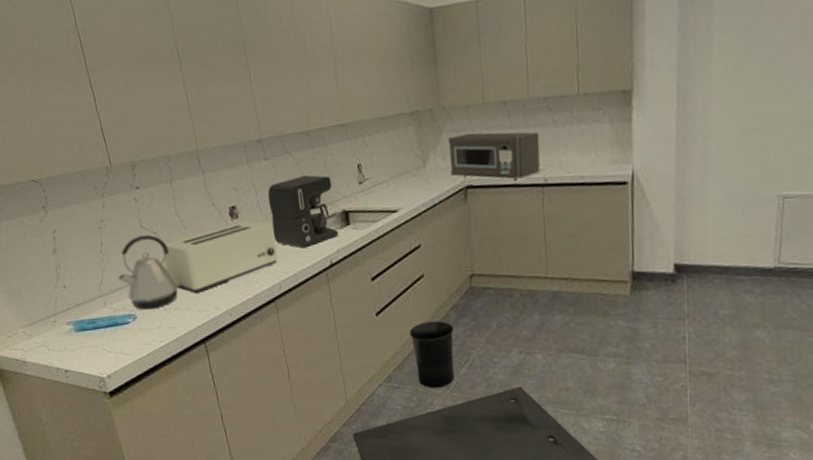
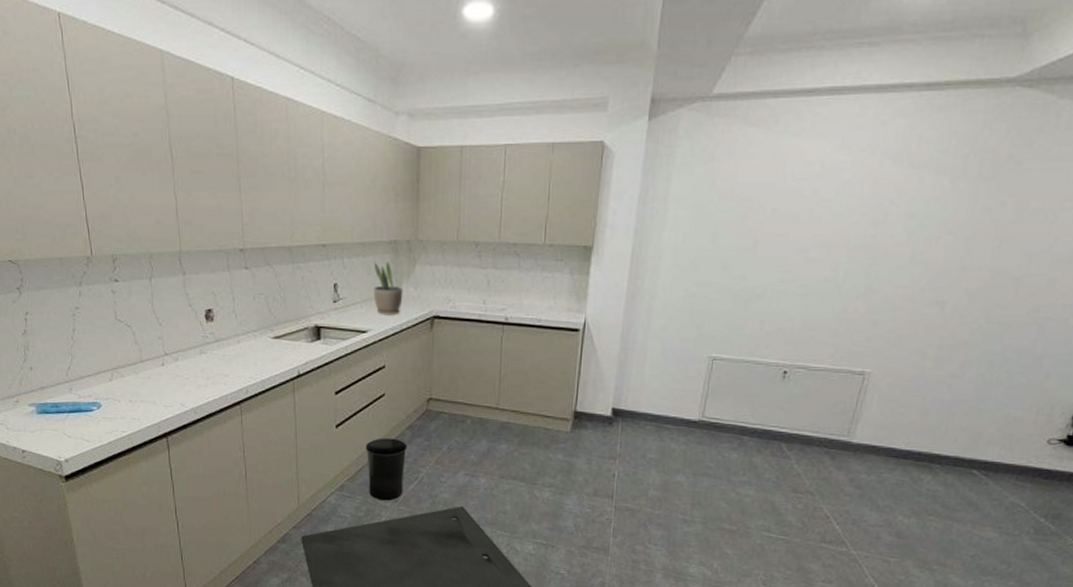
kettle: present [117,234,181,310] -> none [86,326,149,400]
toaster: present [161,220,279,293] -> none [134,324,249,388]
coffee maker: present [267,175,339,248] -> none [244,288,309,357]
potted plant: none [396,134,432,192] -> present [373,262,403,316]
microwave: present [447,132,540,182] -> none [420,267,505,318]

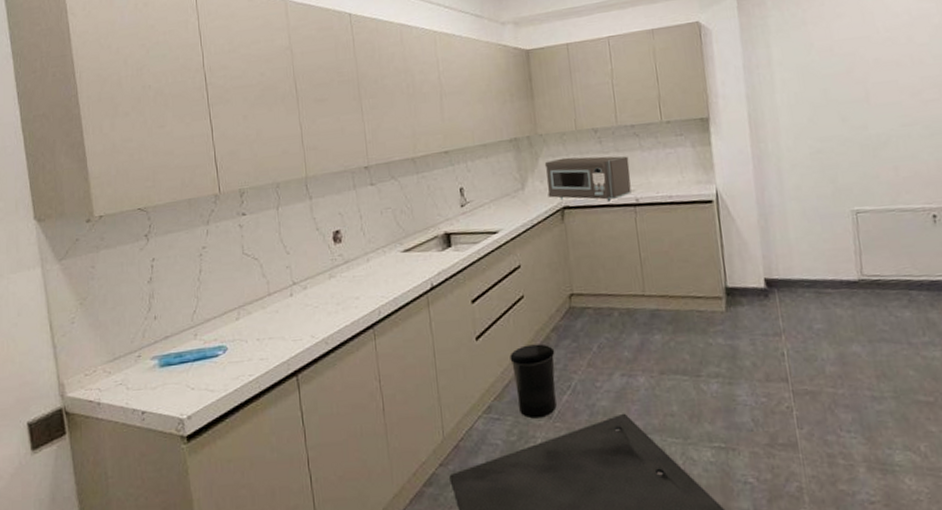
potted plant: present [373,262,403,316] -> none [497,159,531,213]
microwave: none [420,267,505,318] -> present [544,156,632,203]

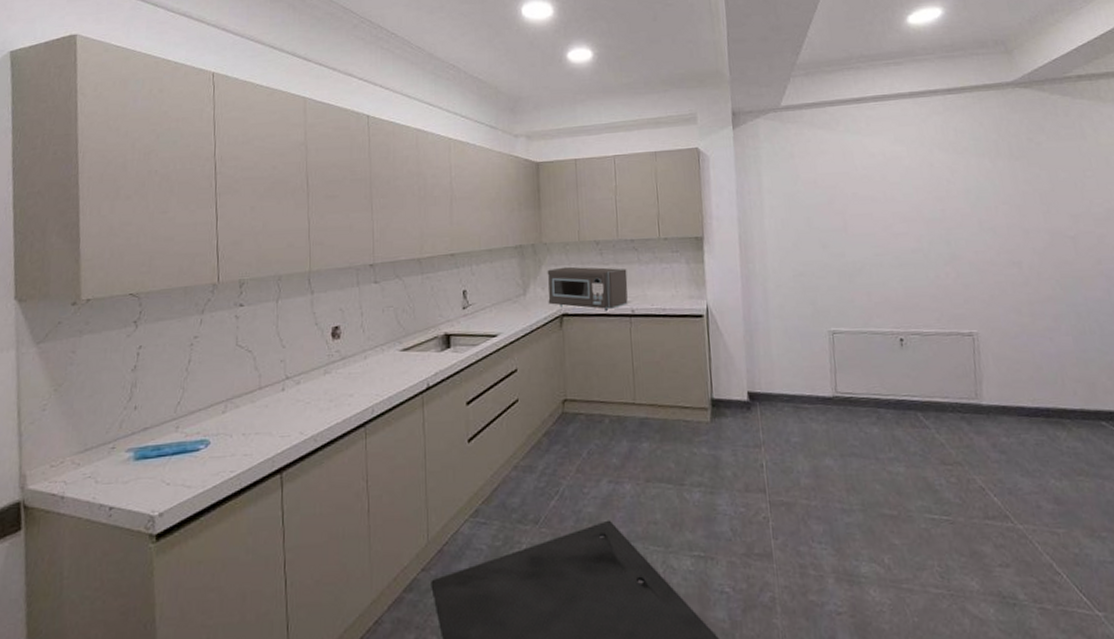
waste bin: present [509,344,557,419] -> none [500,448,546,524]

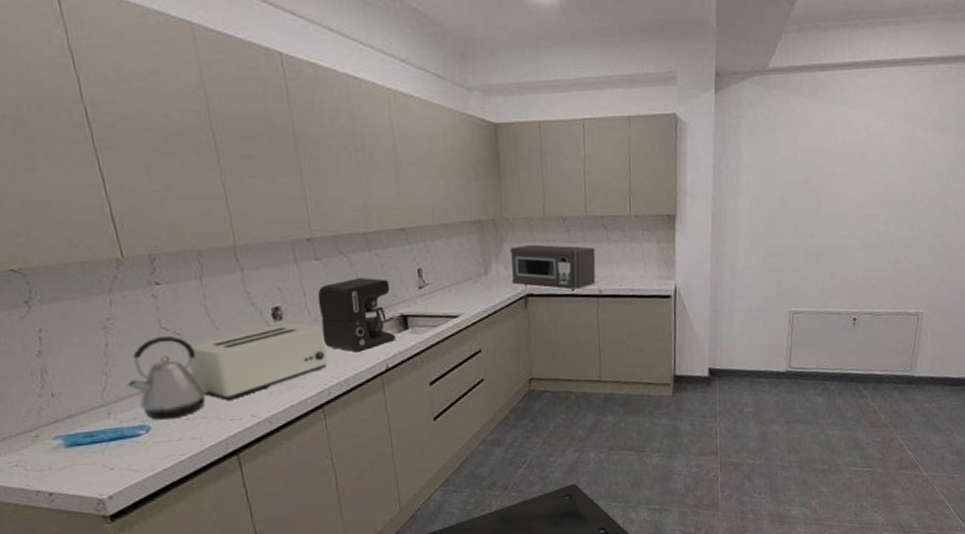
kettle: none [198,352,266,435] -> present [126,335,209,420]
toaster: none [253,340,375,416] -> present [186,322,329,400]
coffee maker: none [372,299,439,370] -> present [317,278,397,352]

